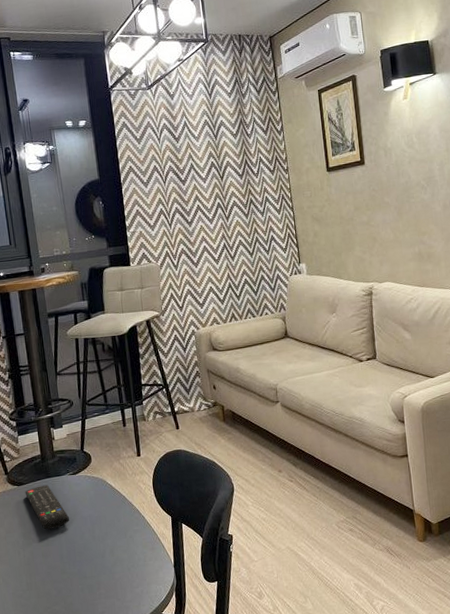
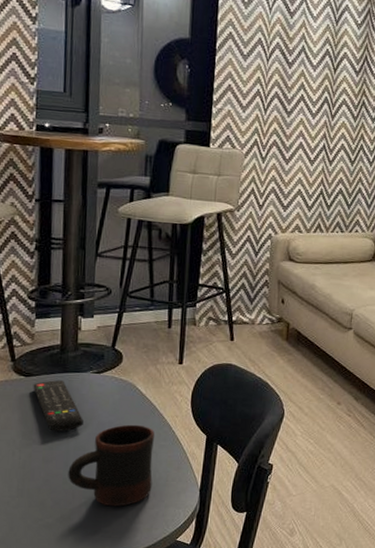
mug: none [64,514,134,590] -> present [68,424,154,507]

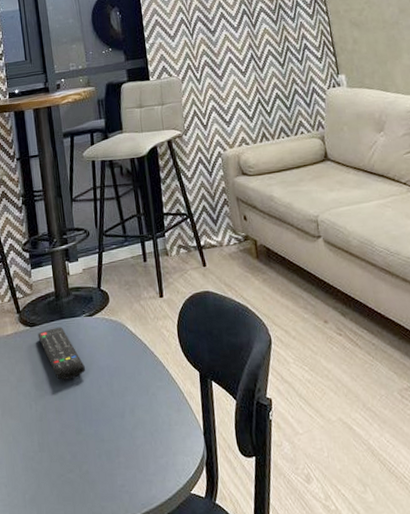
mug: present [68,424,154,507] -> none [79,366,158,457]

